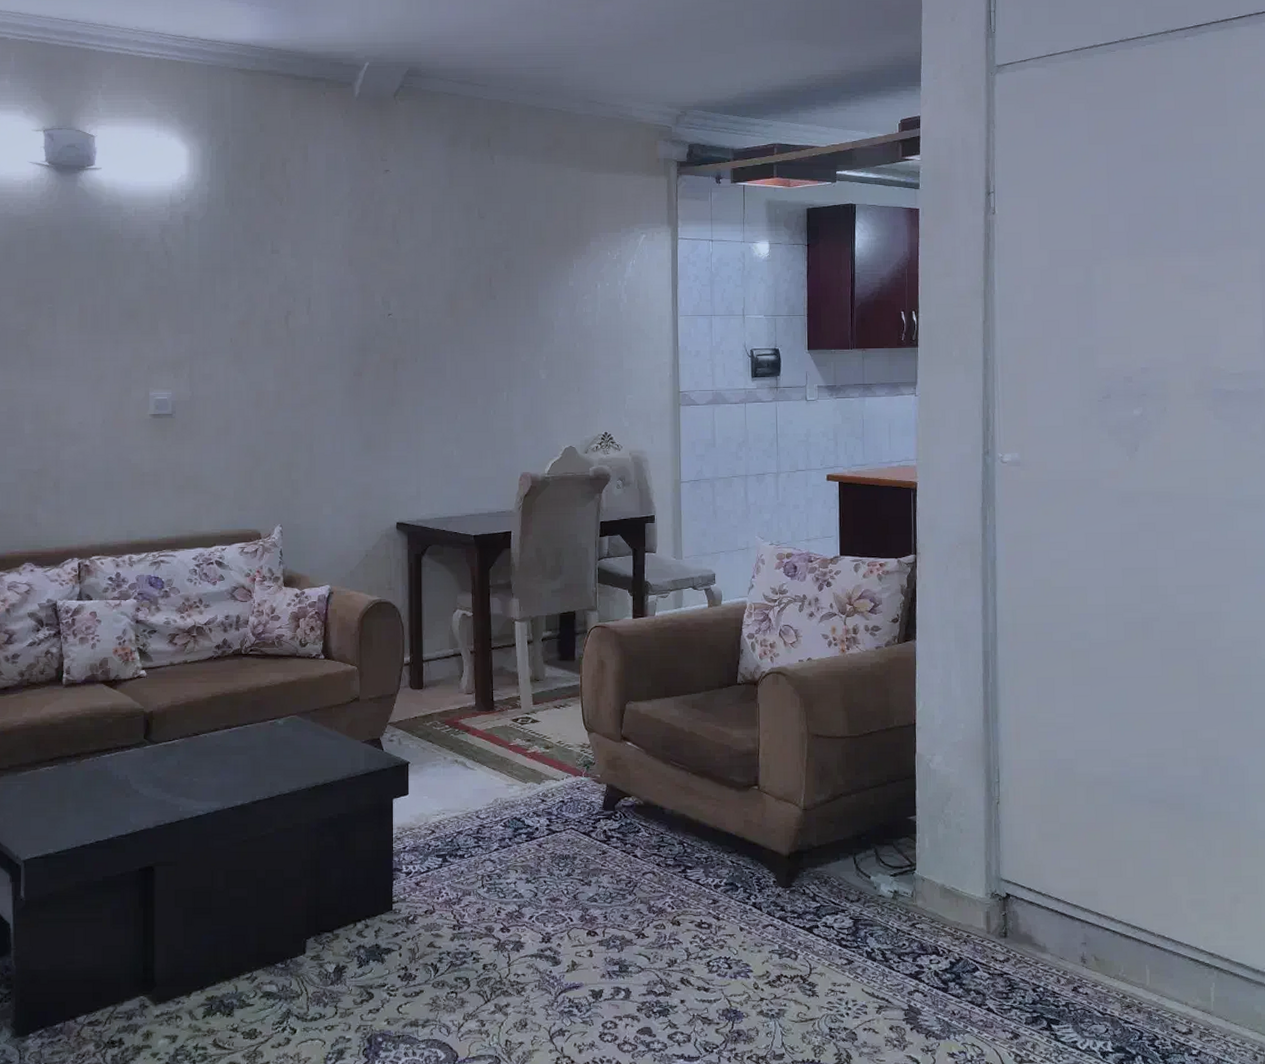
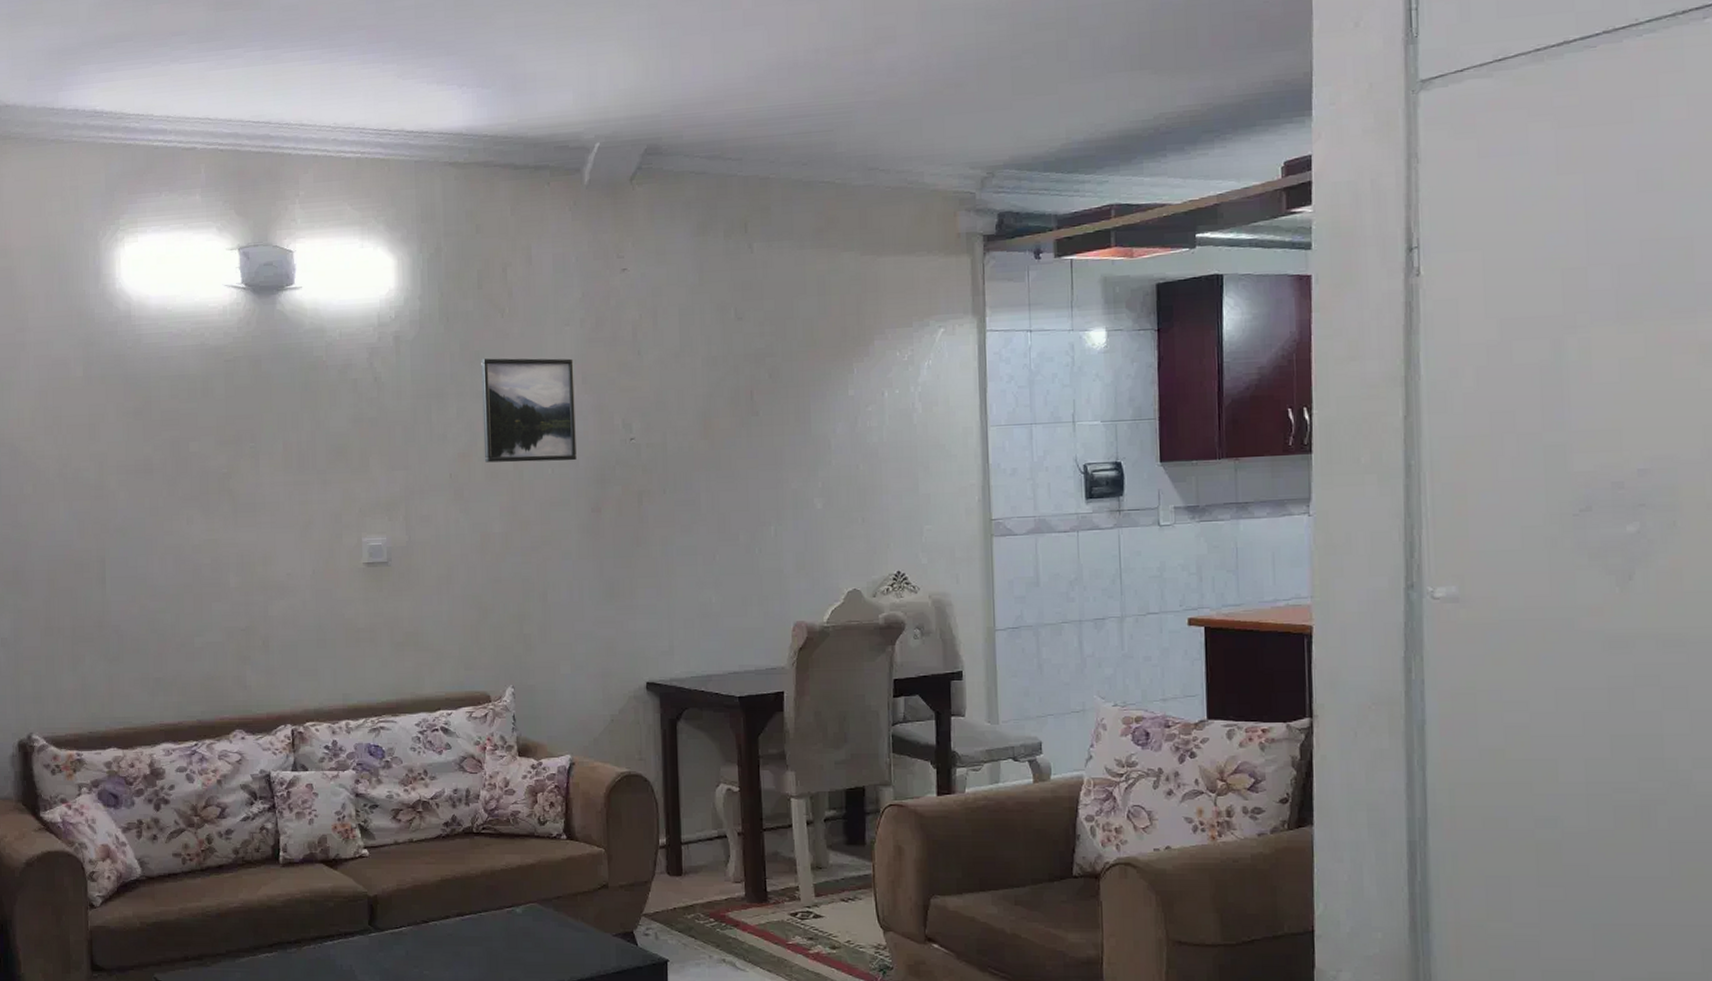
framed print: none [261,240,342,331] -> present [481,358,577,463]

